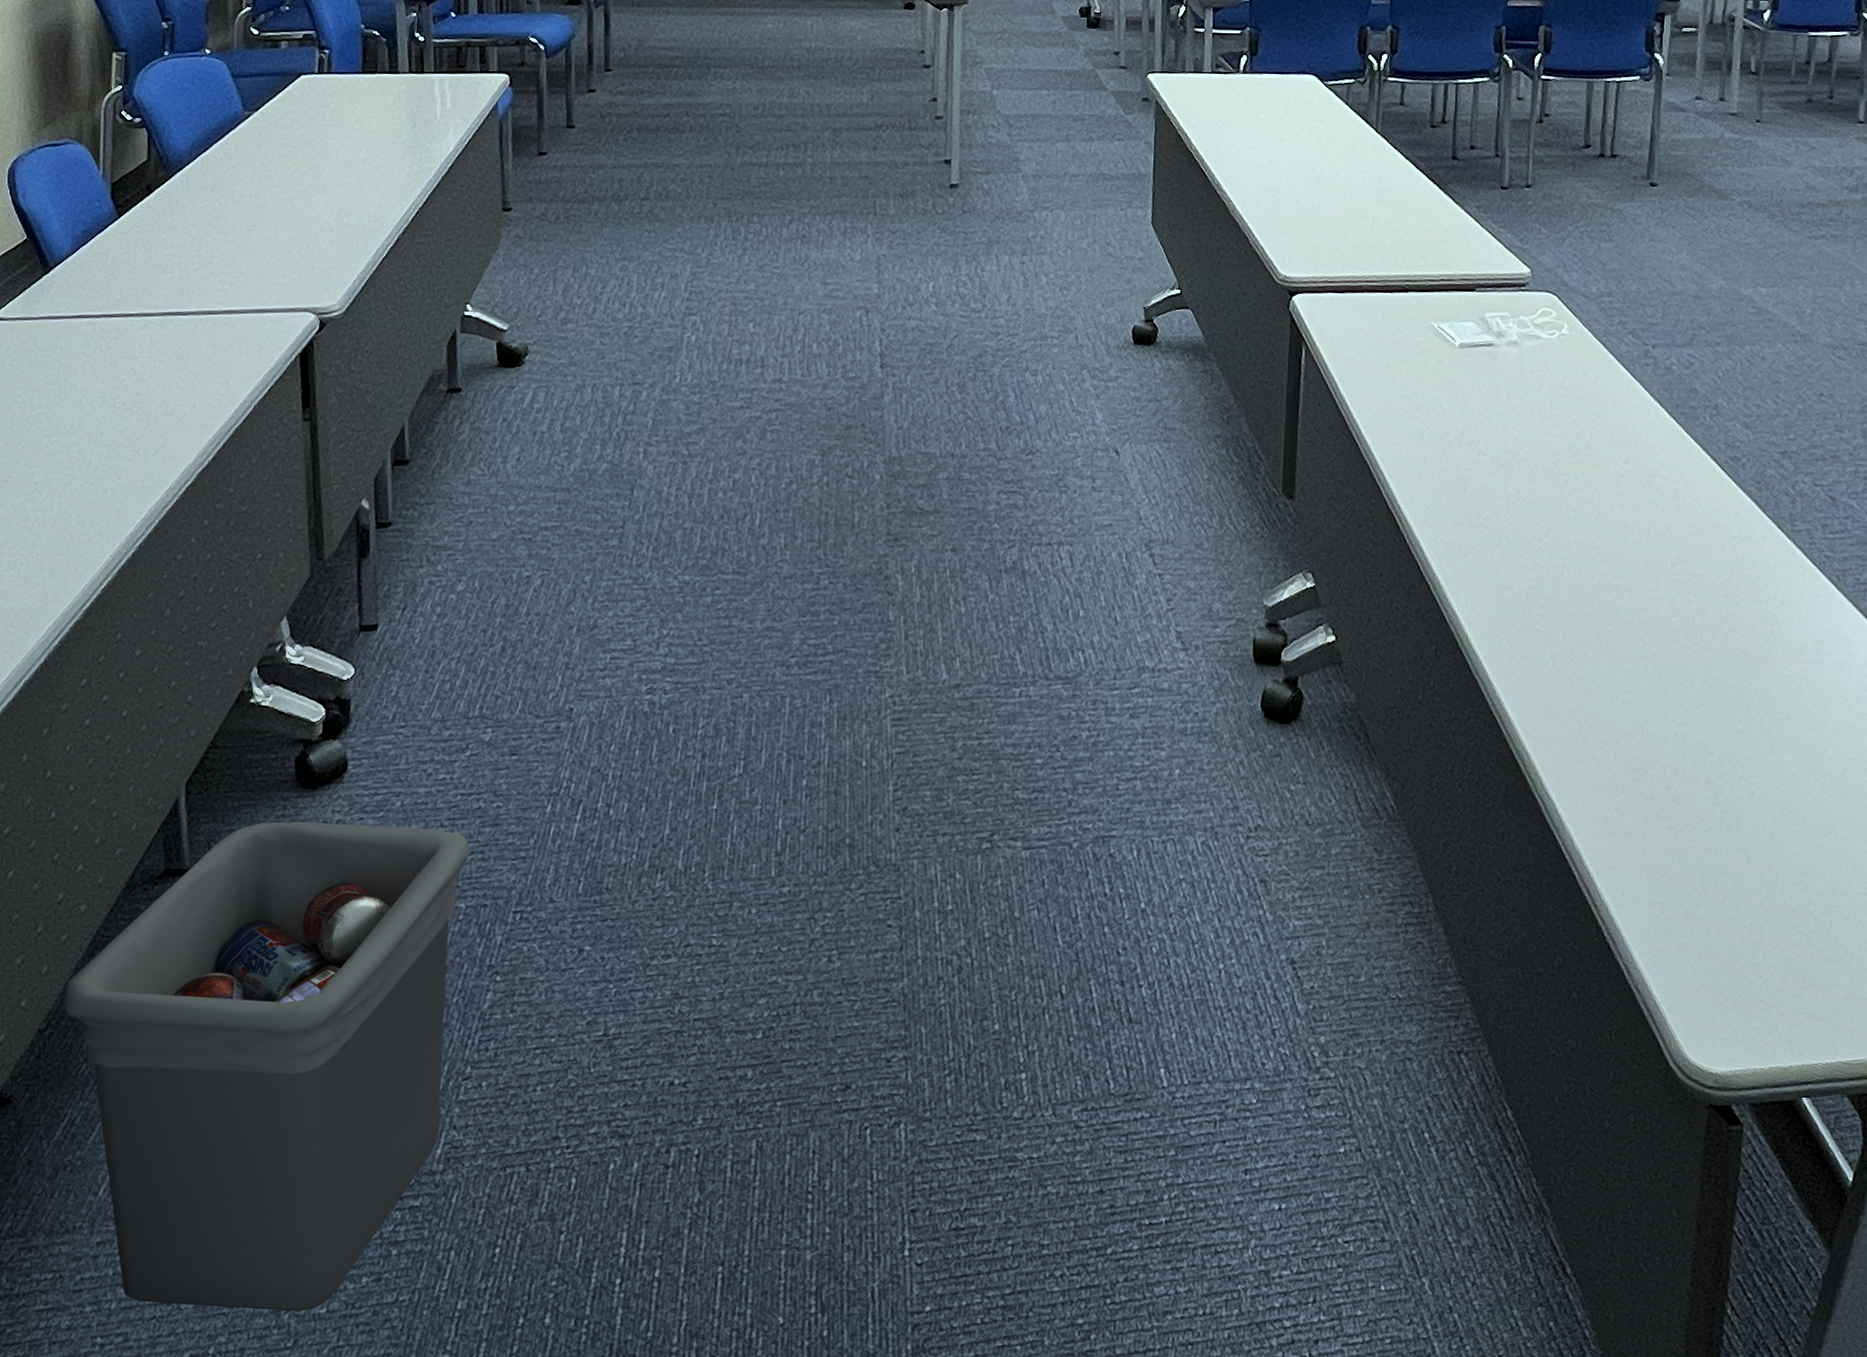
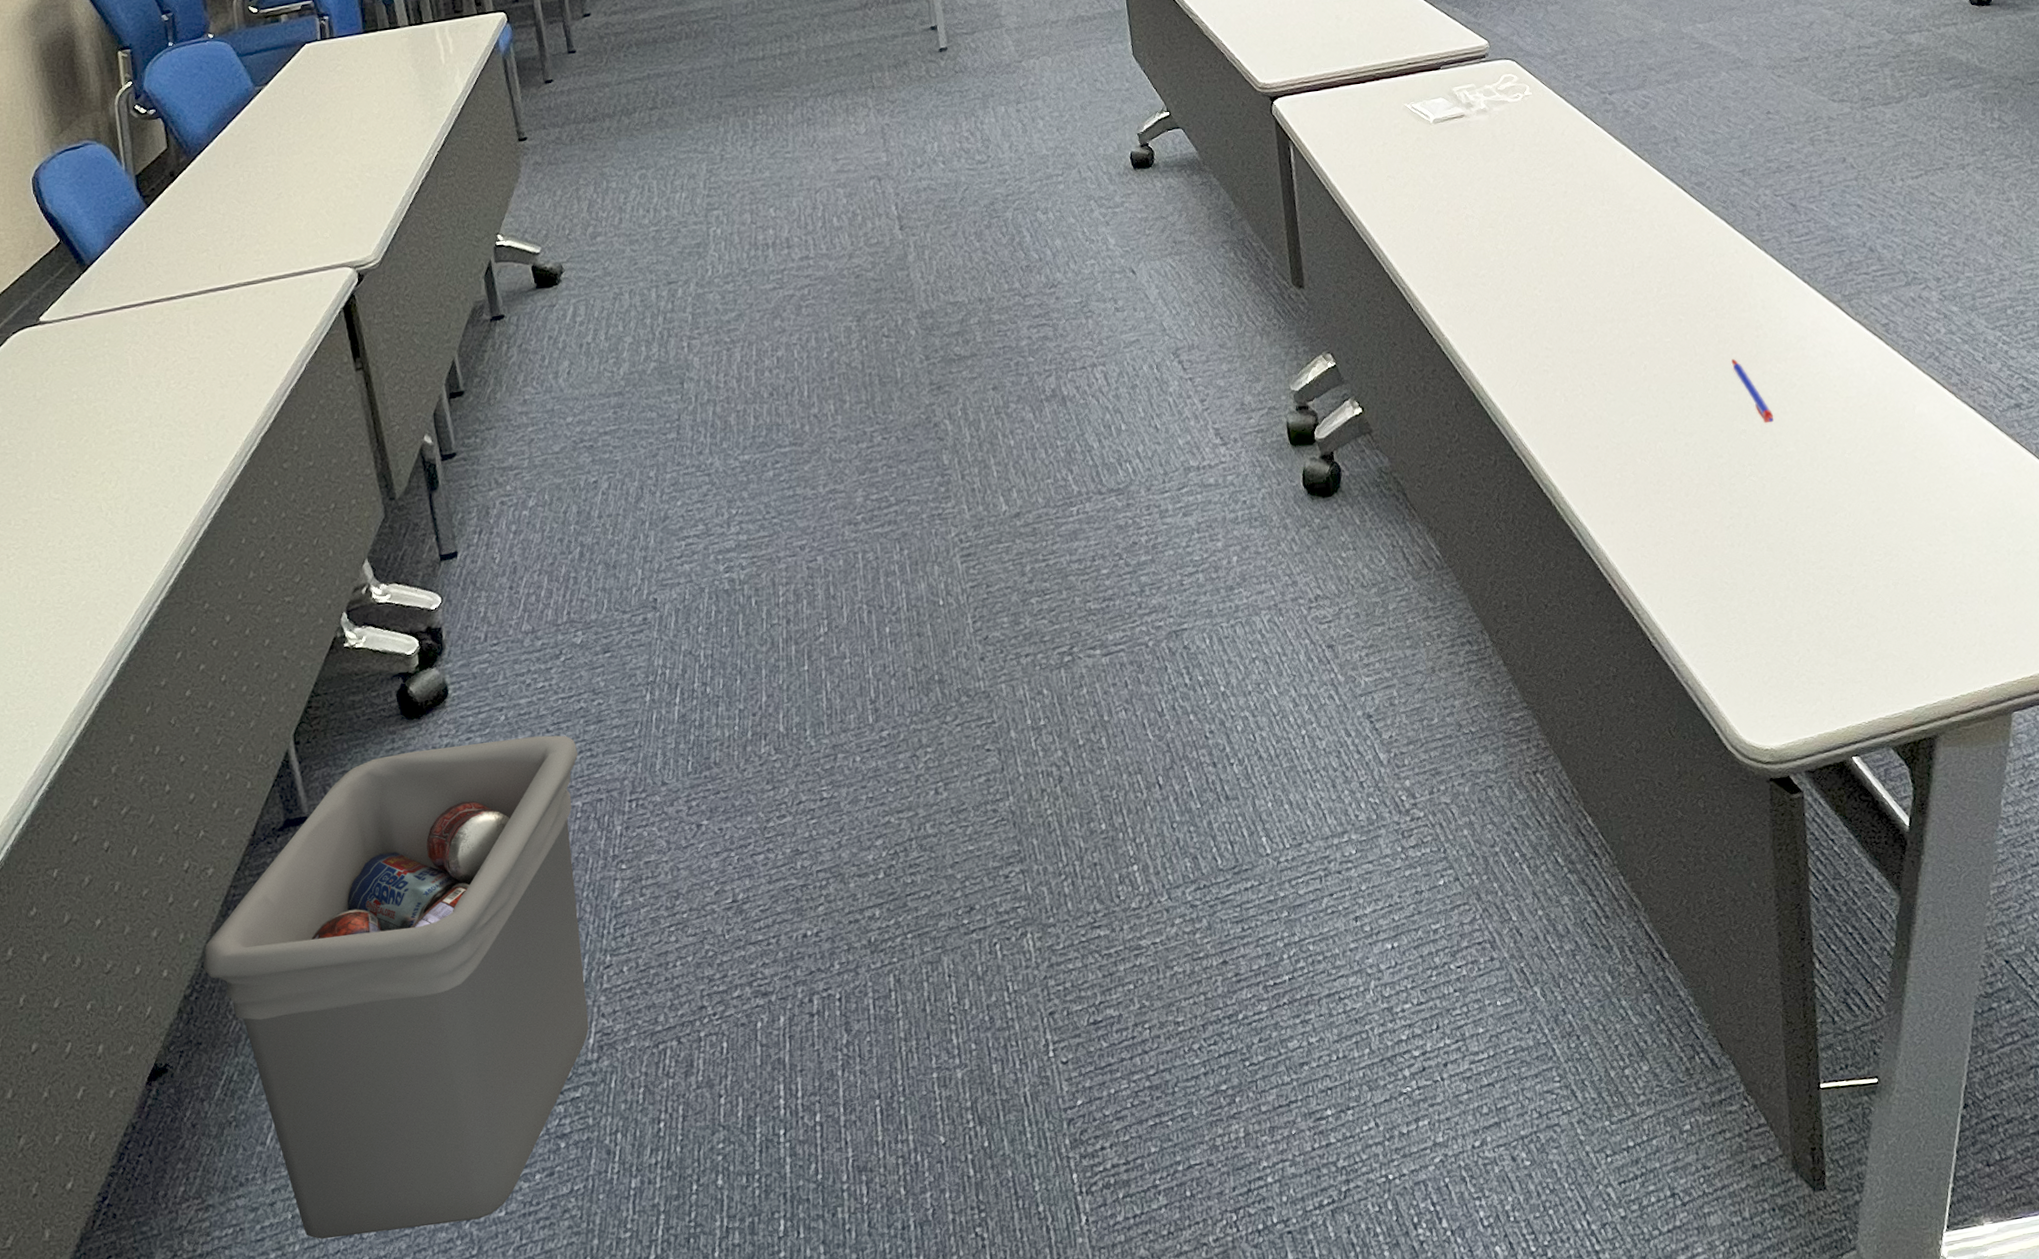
pen: none [1738,651,1775,727] -> present [1731,358,1774,423]

